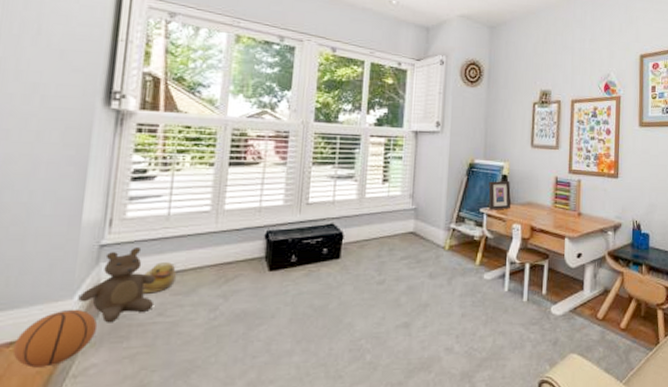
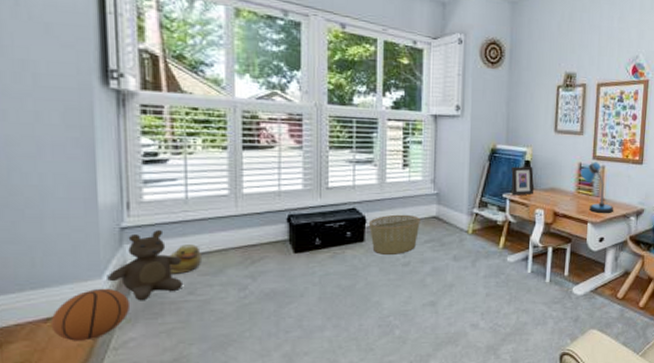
basket: none [345,230,398,272] -> present [368,214,420,254]
desk lamp: none [556,176,590,228] -> present [580,162,613,213]

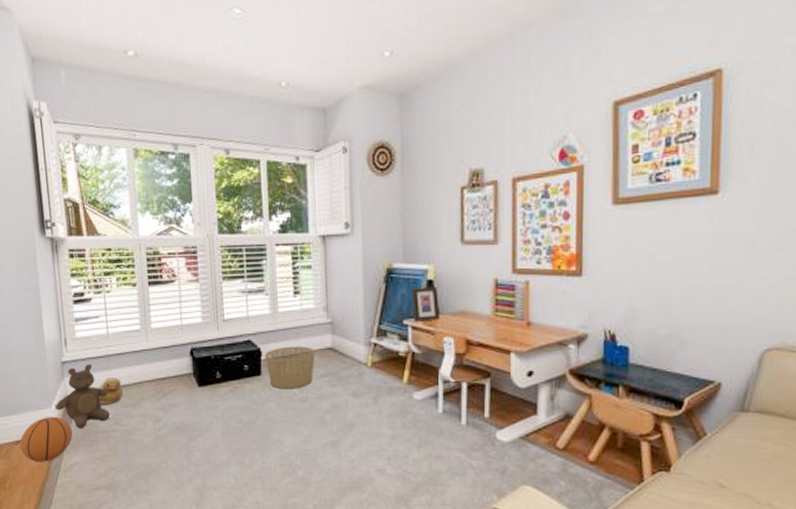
desk lamp: present [580,162,613,213] -> none [496,276,544,340]

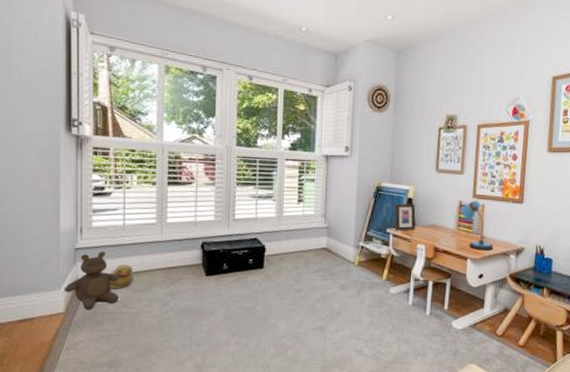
basketball: present [19,416,73,462] -> none [23,297,79,340]
basket: present [264,346,316,389] -> none [267,245,312,281]
desk lamp: none [496,276,544,340] -> present [460,200,493,250]

